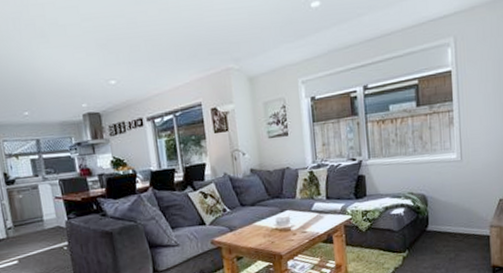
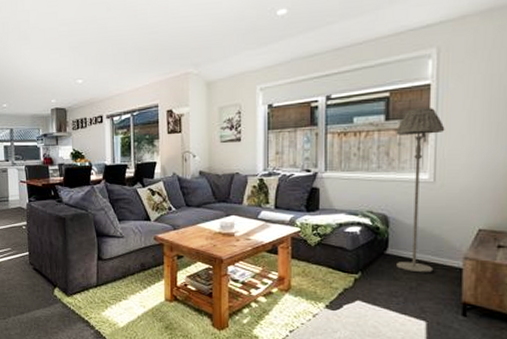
floor lamp: none [426,93,467,245] -> present [396,108,445,273]

